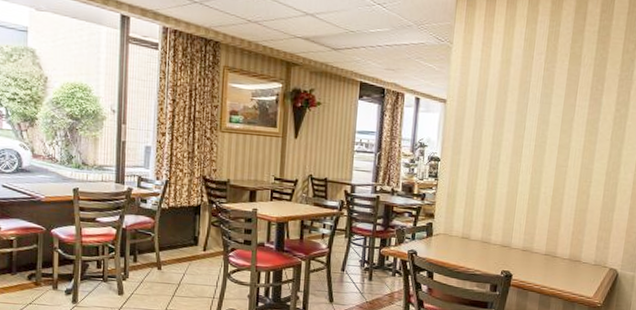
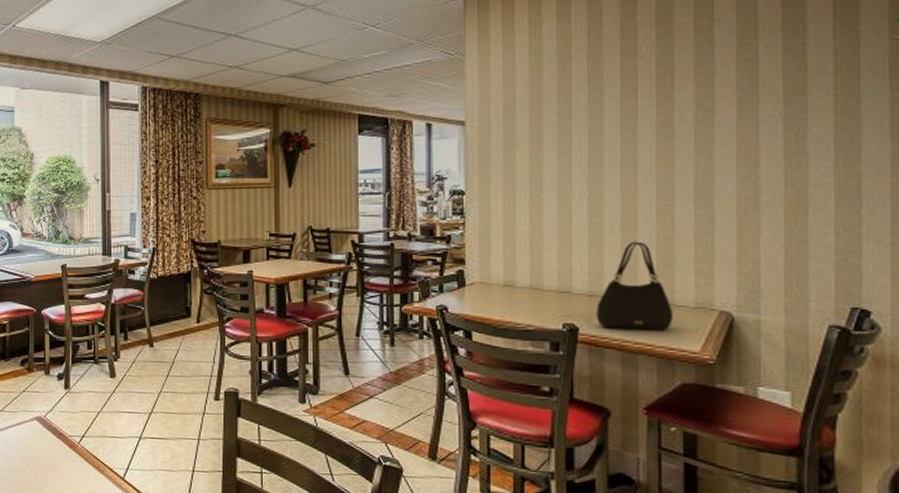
handbag: none [526,211,580,280] -> present [597,241,674,330]

